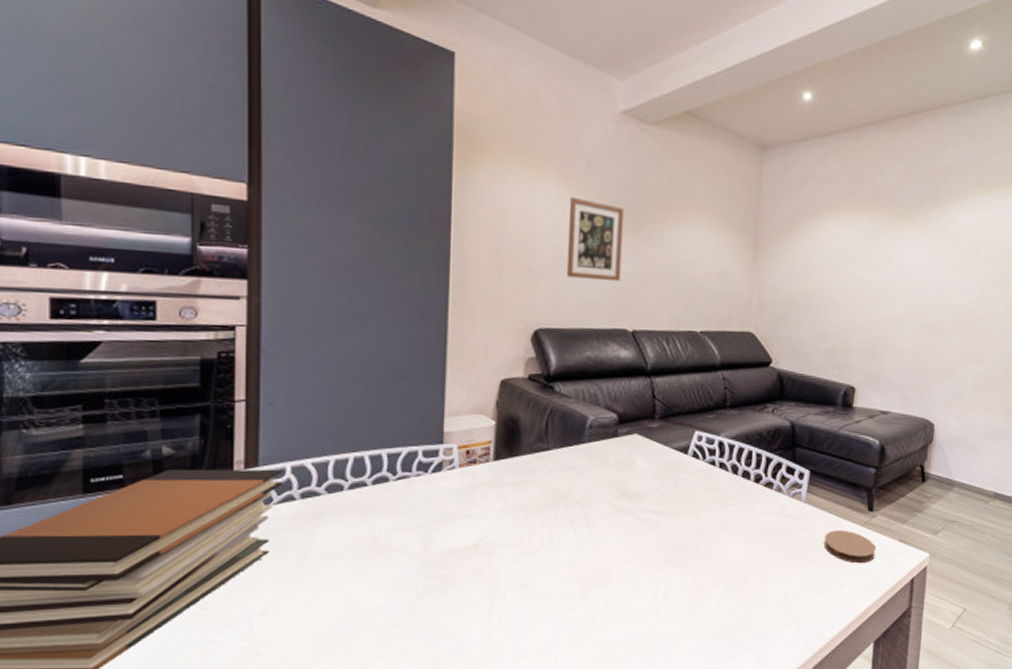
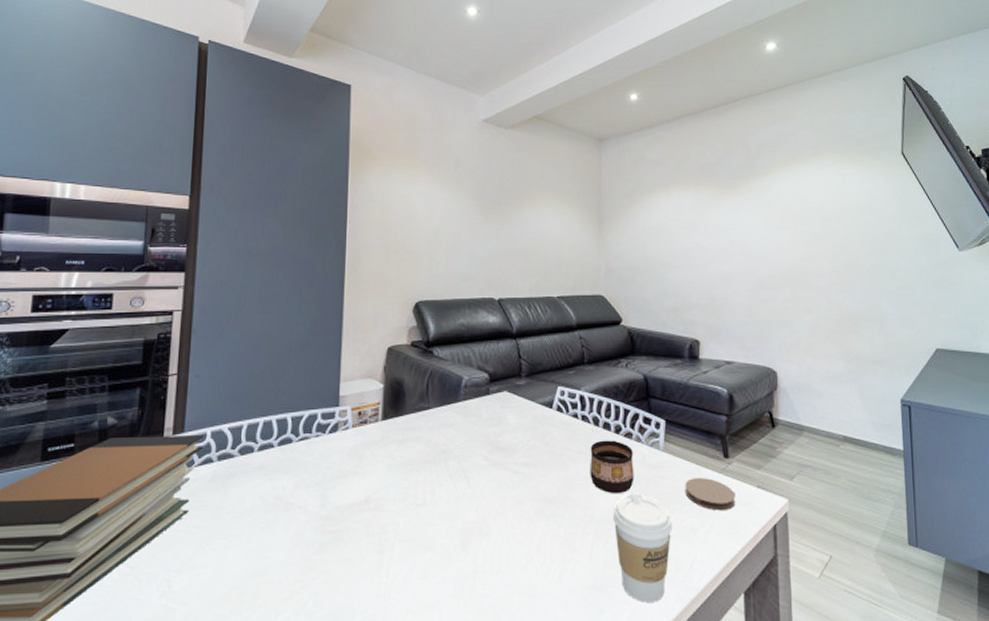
wall art: present [566,196,625,282] -> none [441,189,488,258]
cup: none [724,489,773,545] -> present [590,440,634,494]
coffee cup: none [746,545,808,650] -> present [613,494,672,602]

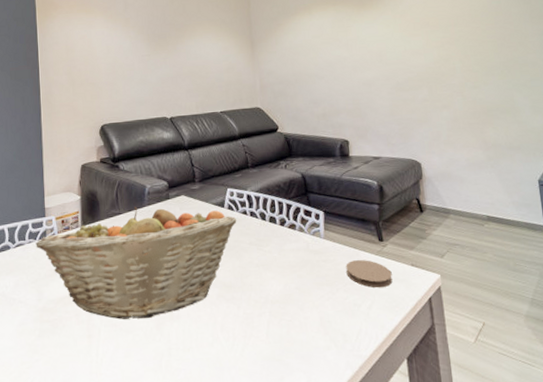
fruit basket: none [324,401,566,534] -> present [35,206,237,320]
cup: present [590,440,634,494] -> none [259,231,301,278]
coffee cup: present [613,494,672,602] -> none [284,277,338,370]

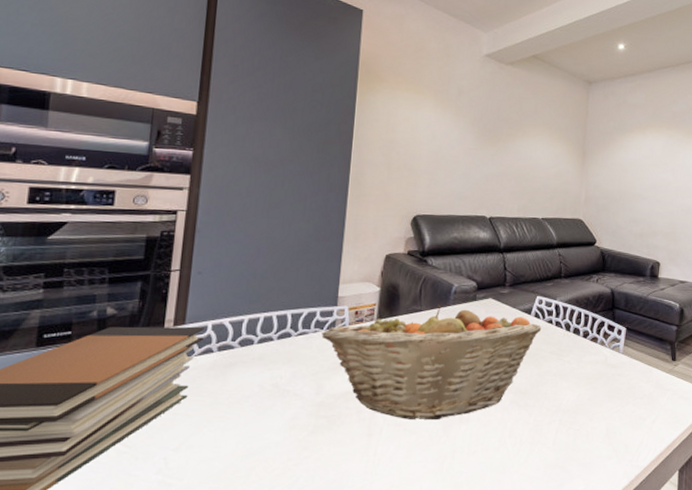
coaster: present [346,260,393,288] -> none [638,377,679,404]

